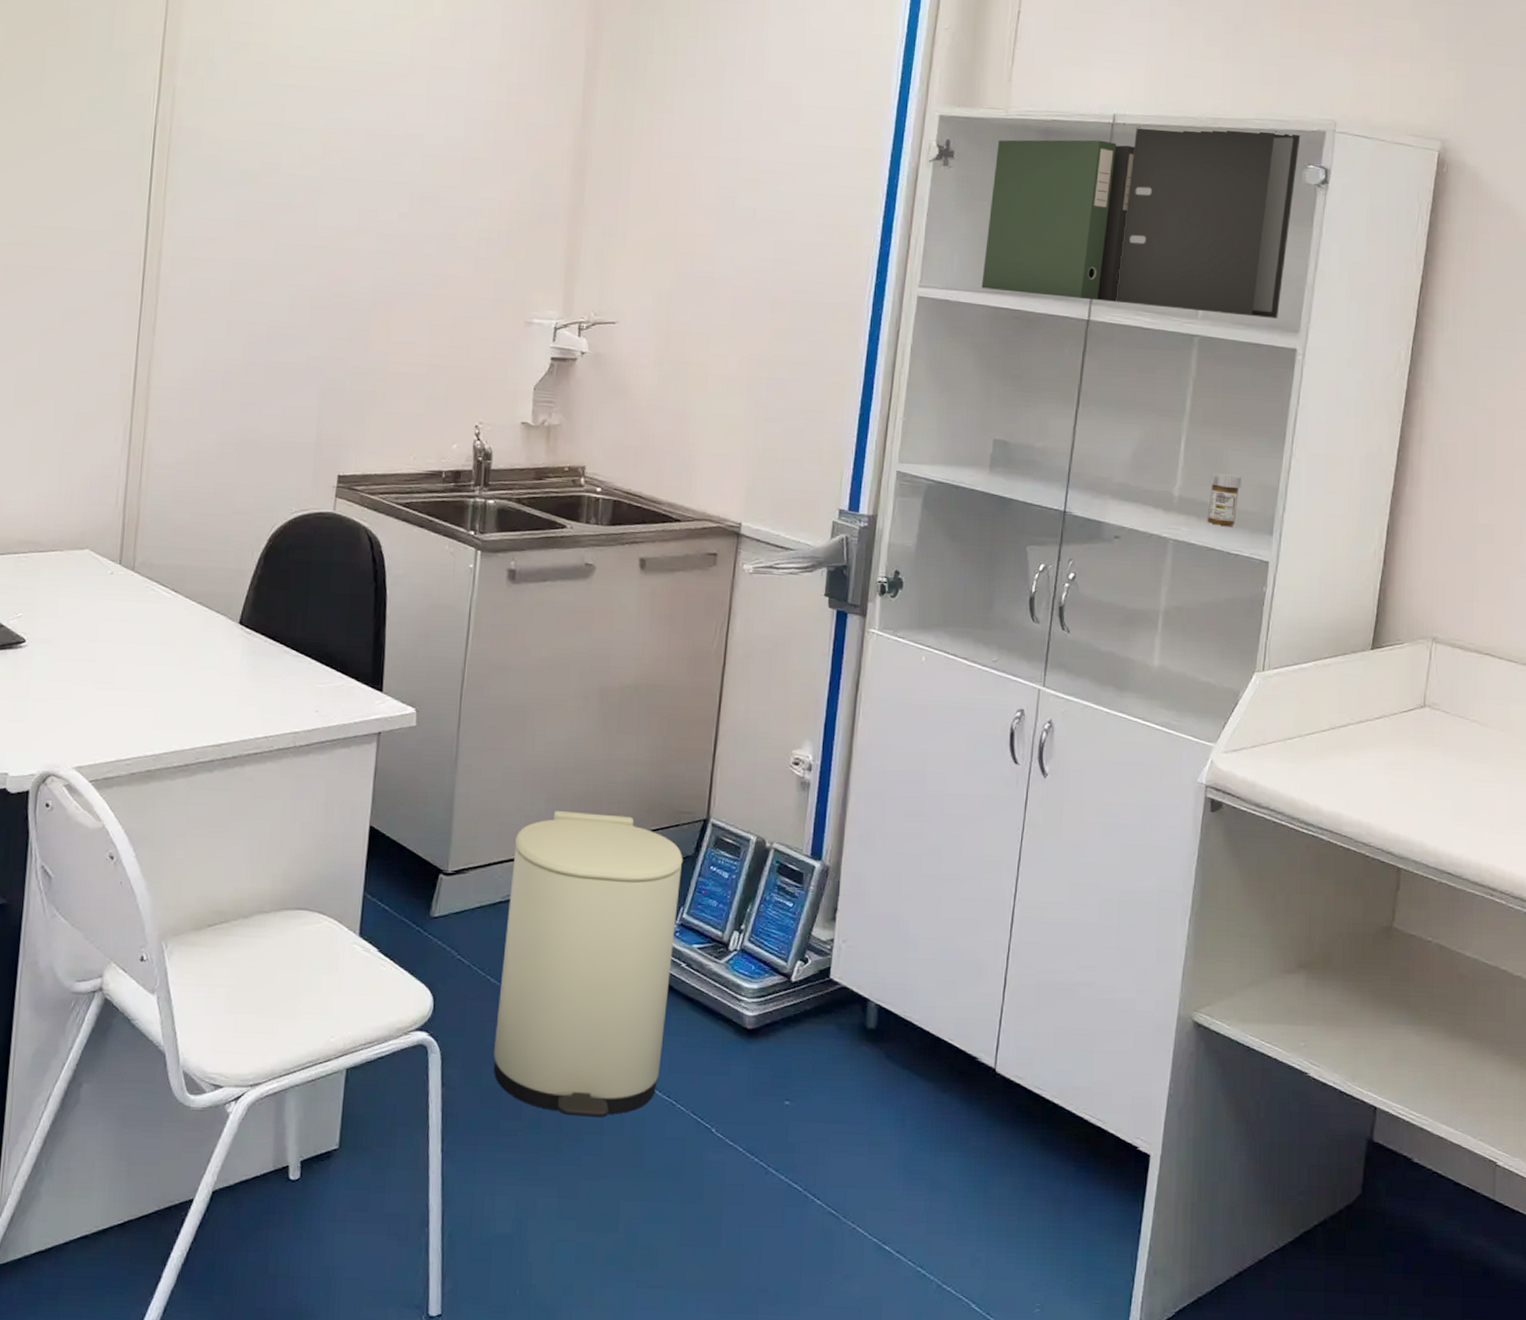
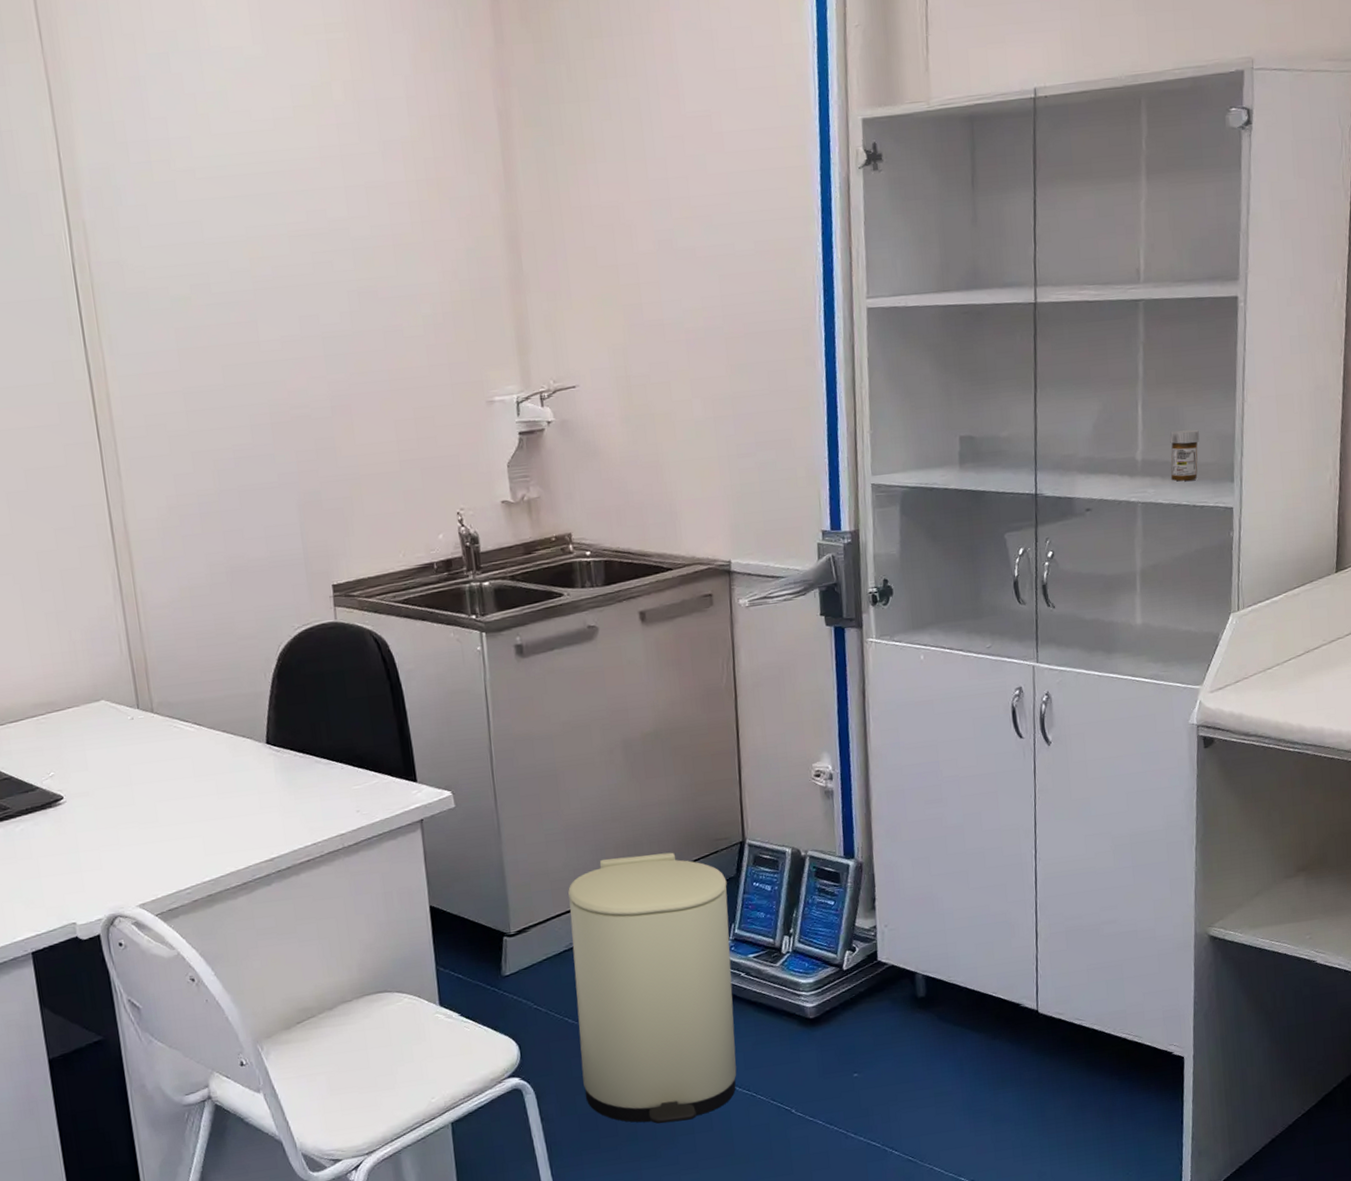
binder: present [981,139,1135,302] -> none [924,117,1061,289]
binder: present [1116,126,1301,318] -> none [1058,78,1220,280]

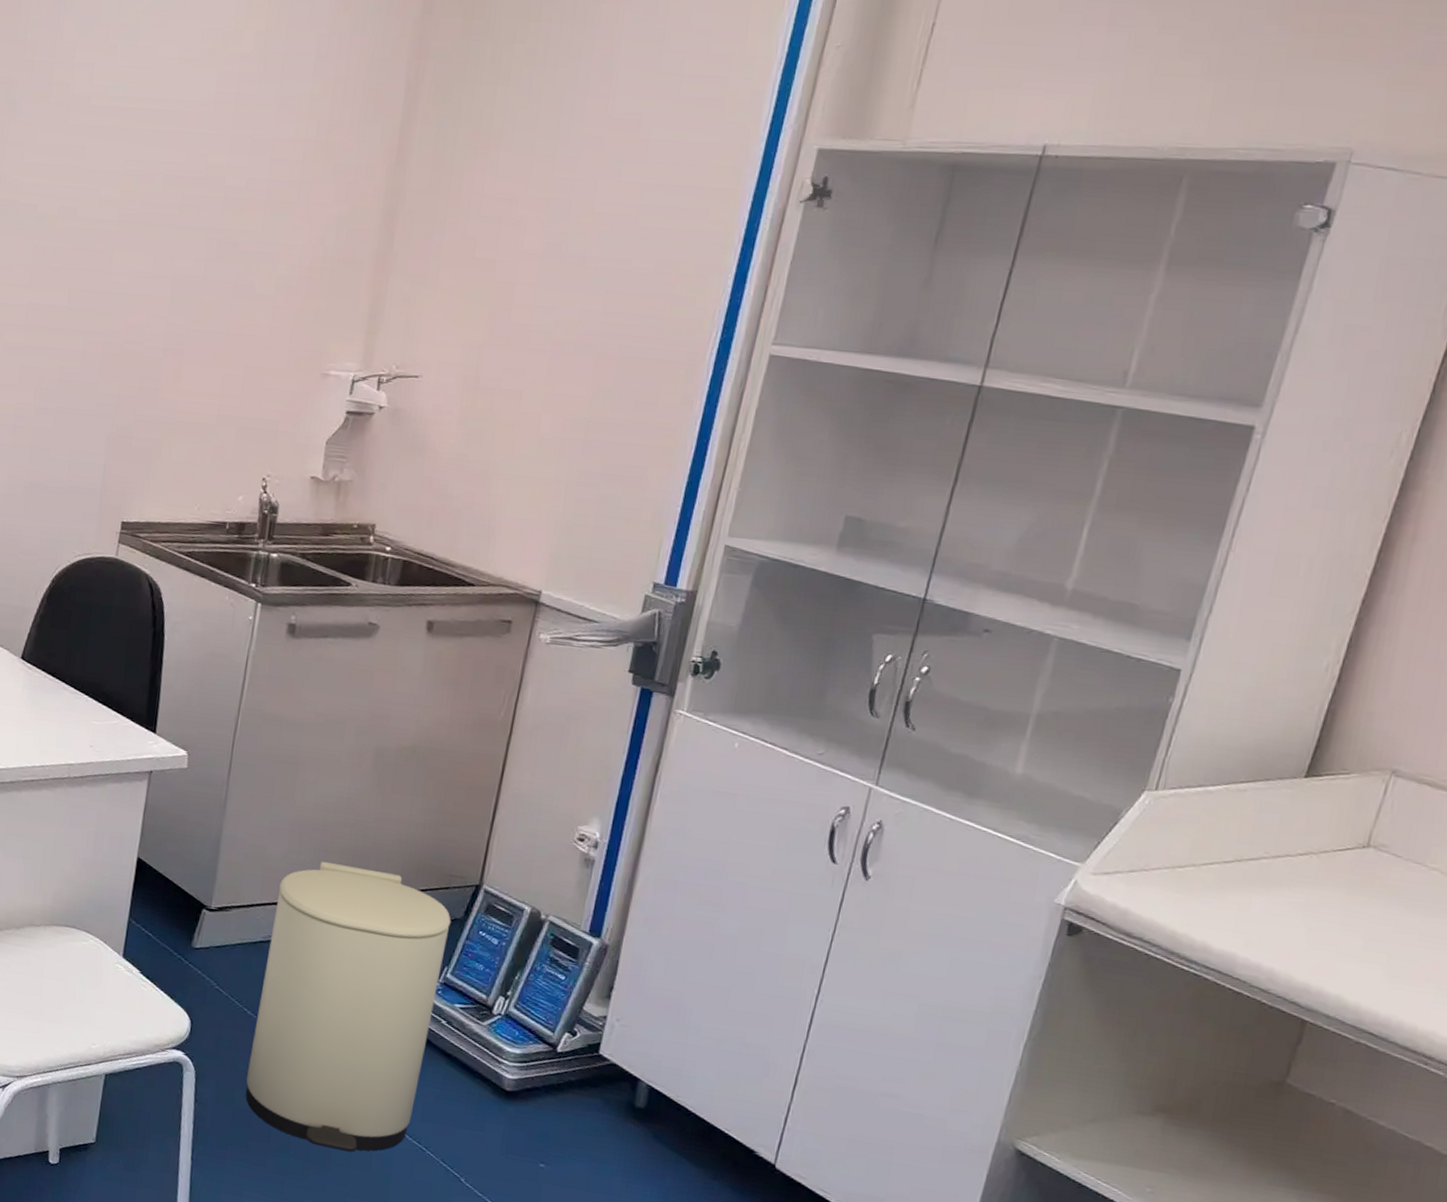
medicine: present [1169,429,1200,481] -> none [1105,564,1158,627]

